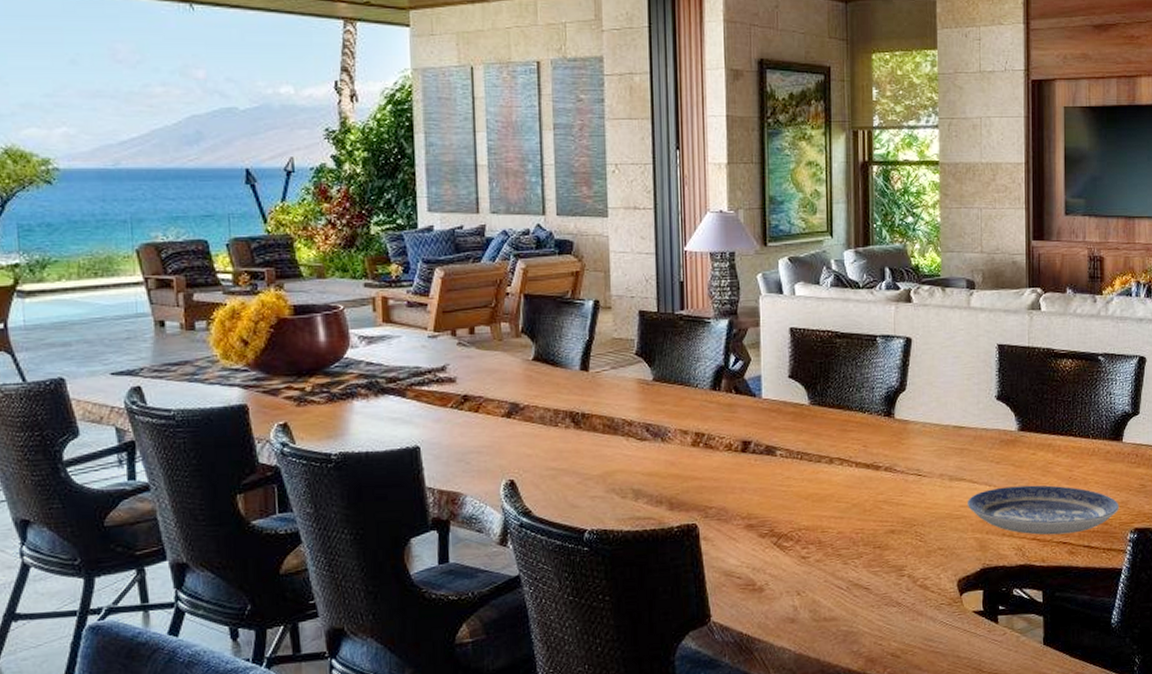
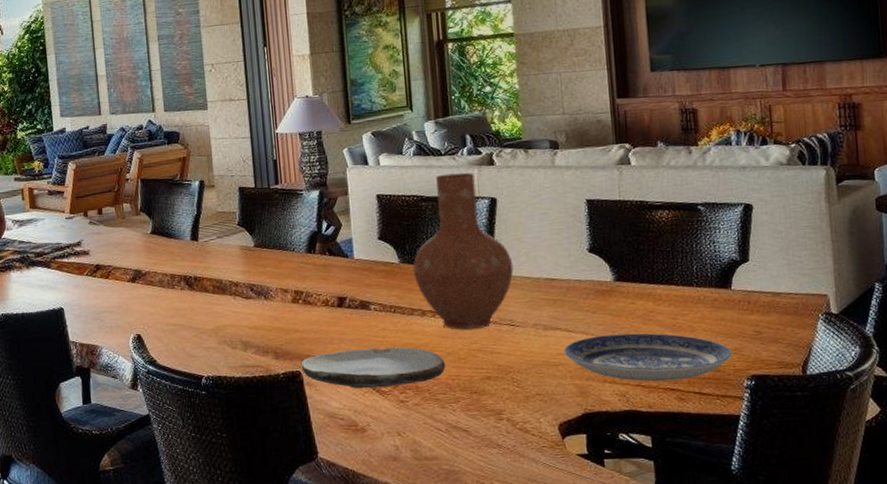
plate: none [697,497,850,544] -> present [301,347,446,389]
vase: none [823,308,924,480] -> present [413,172,514,330]

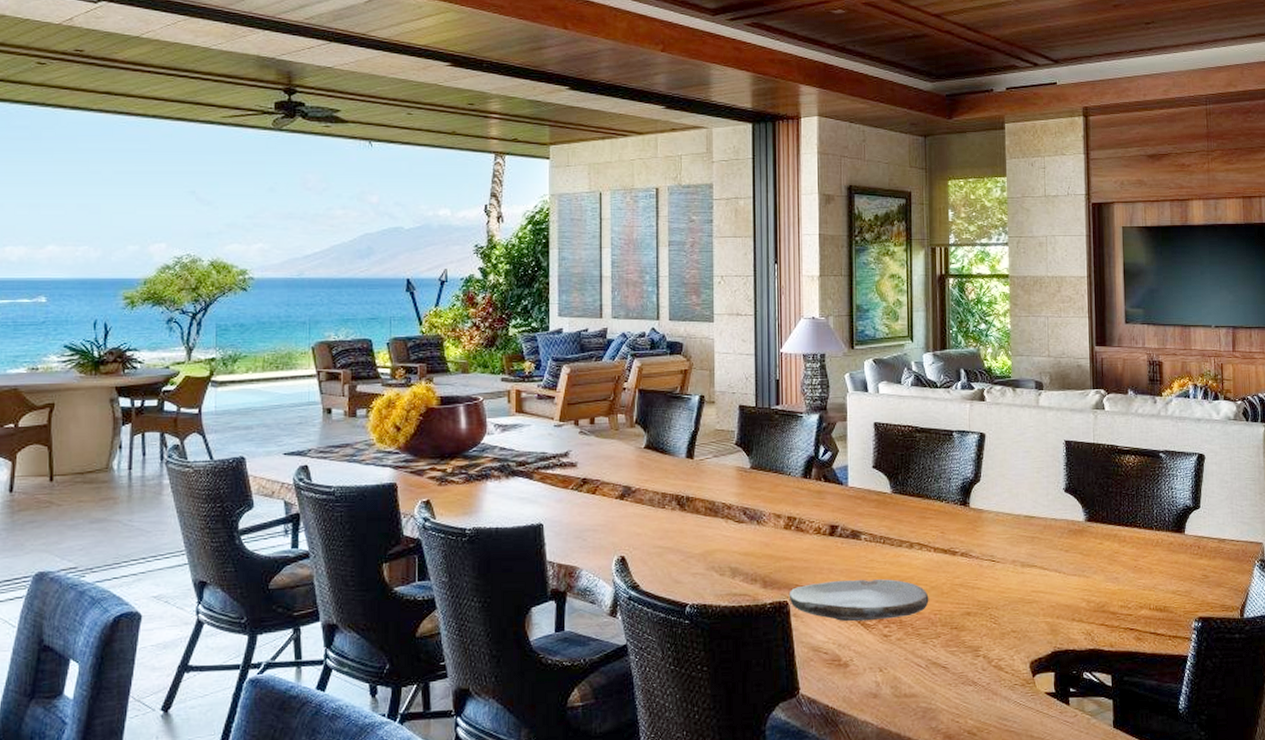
vase: present [413,172,514,330] -> none [904,406,997,565]
plate: present [564,333,733,382] -> none [1039,573,1184,621]

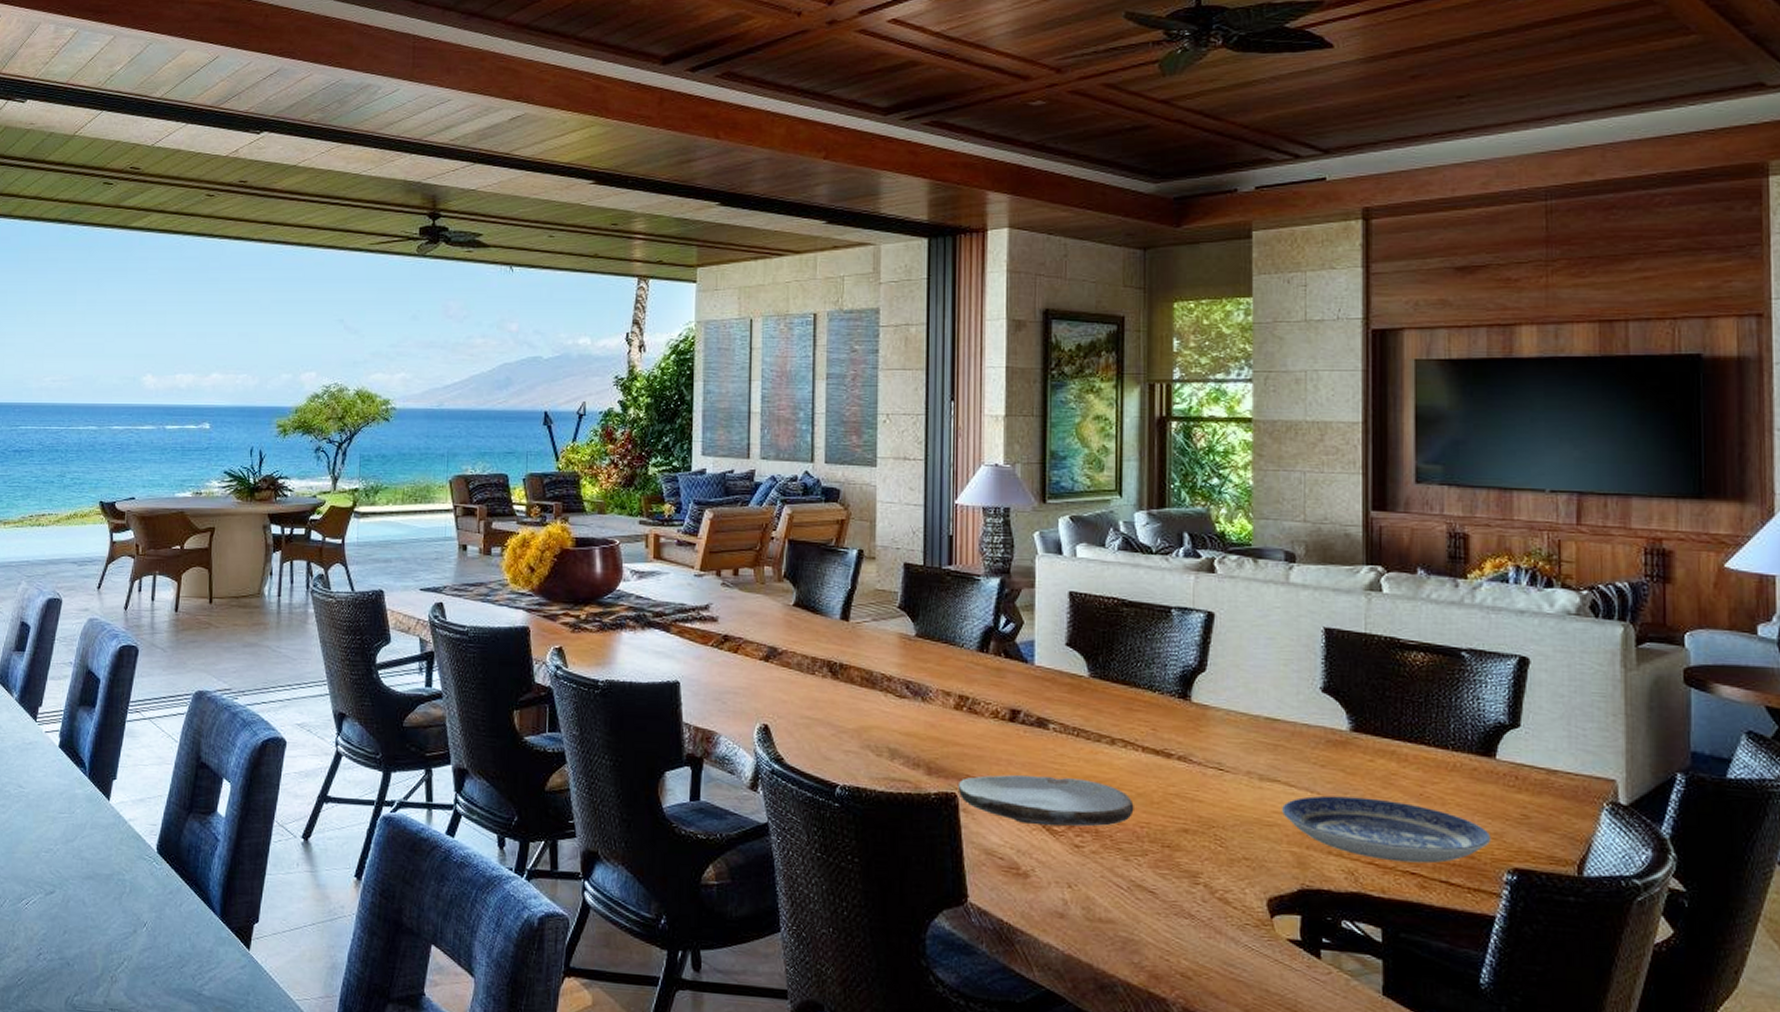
plate: none [1039,573,1184,621] -> present [1282,795,1492,864]

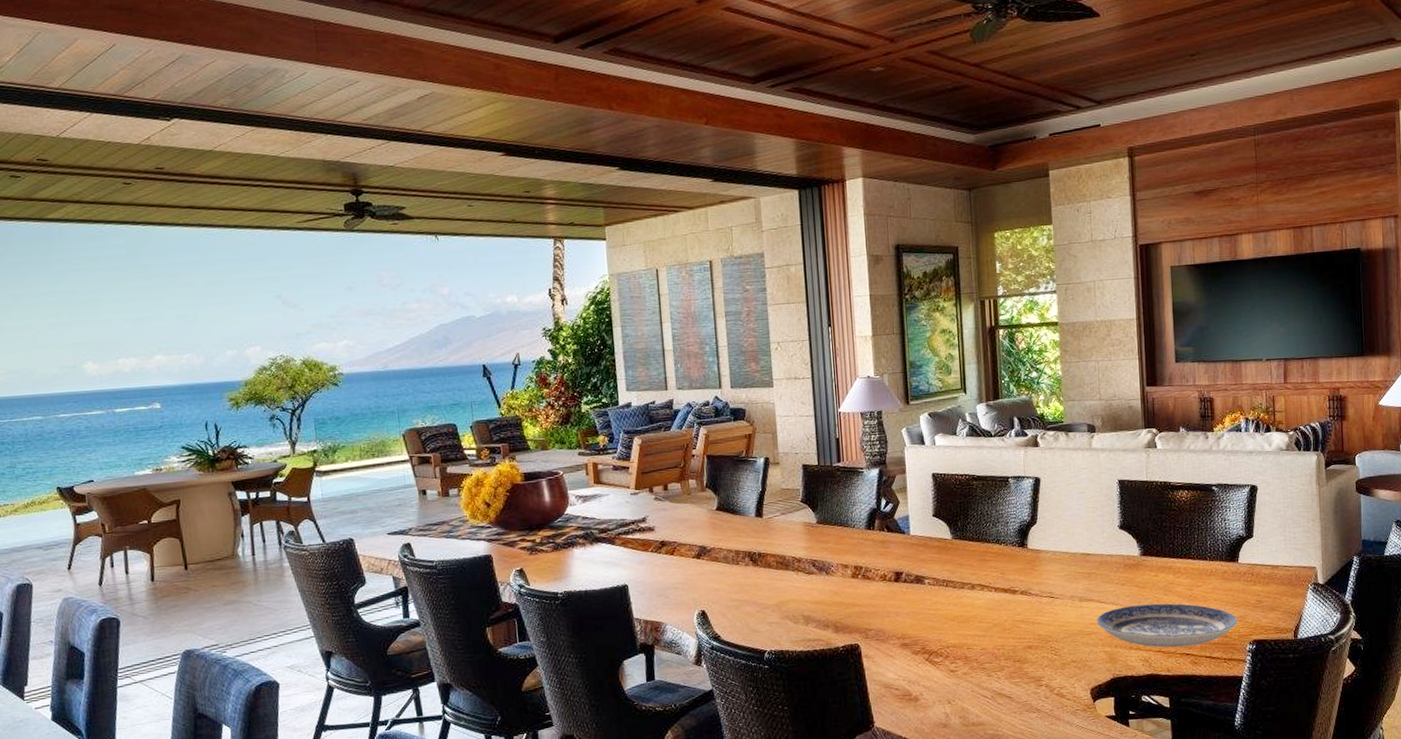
plate: present [957,775,1134,827] -> none [859,619,992,660]

